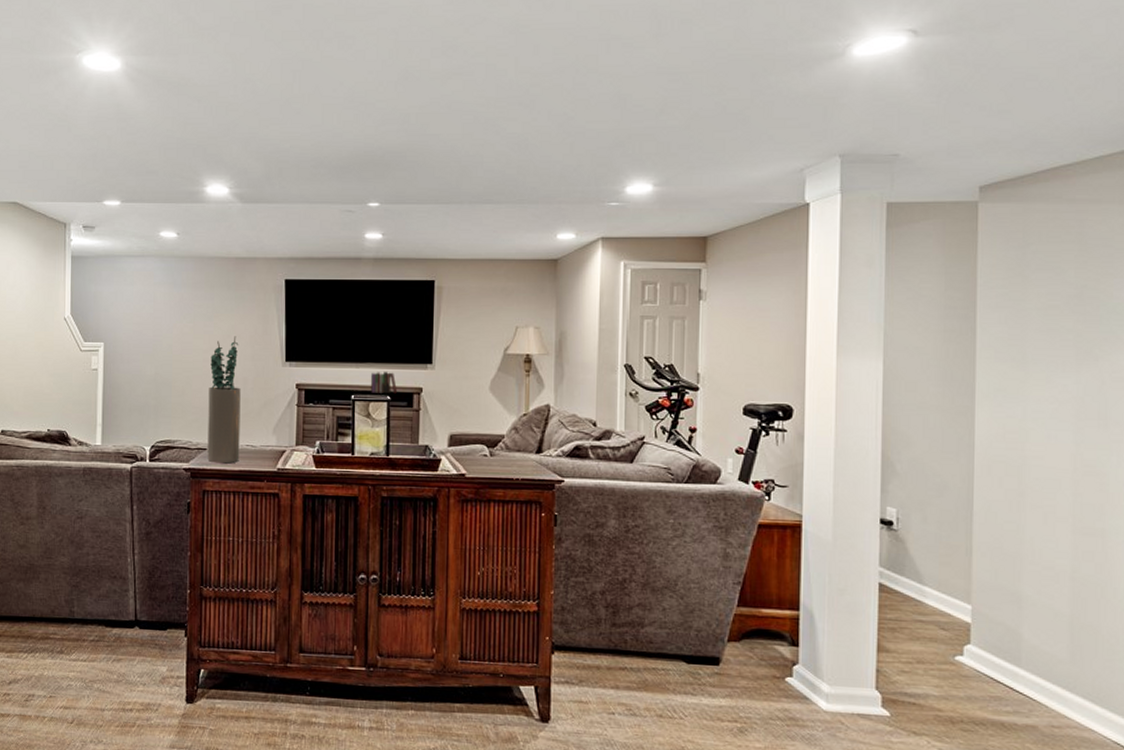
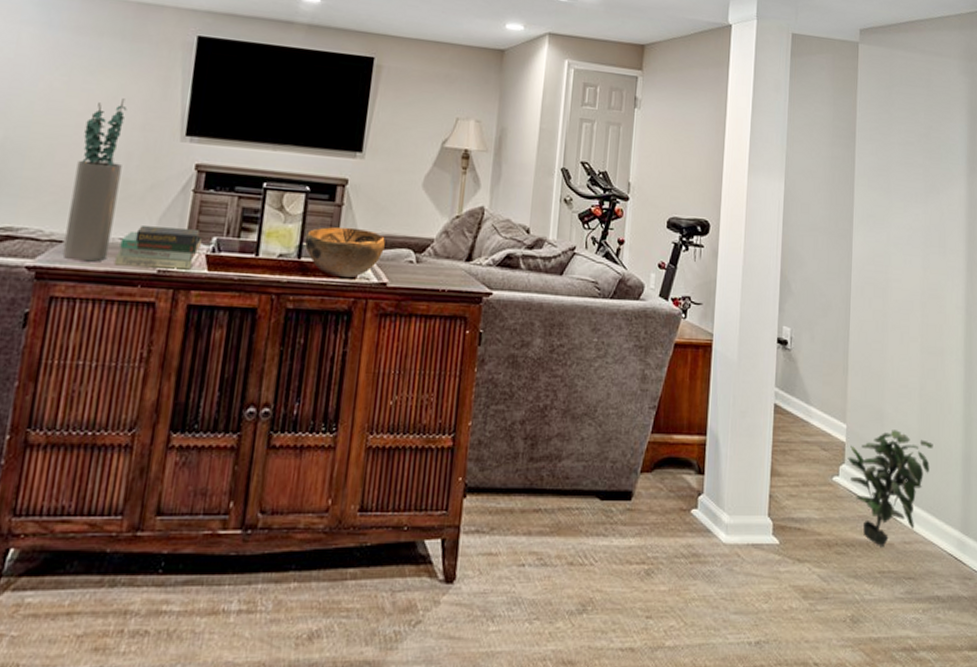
books: none [244,435,308,468] -> present [113,226,202,270]
books: present [370,371,397,394] -> none [288,156,319,184]
decorative bowl: none [390,428,460,471] -> present [304,227,385,279]
potted plant: none [974,613,1092,728] -> present [848,430,933,546]

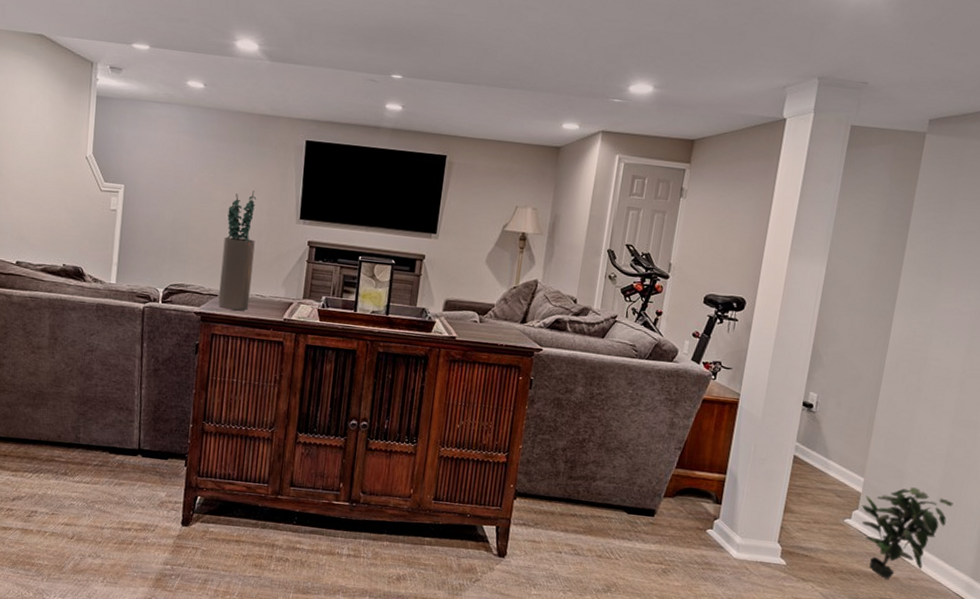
books: present [113,226,202,270] -> none [253,286,314,320]
decorative bowl: present [304,227,385,279] -> none [391,292,455,332]

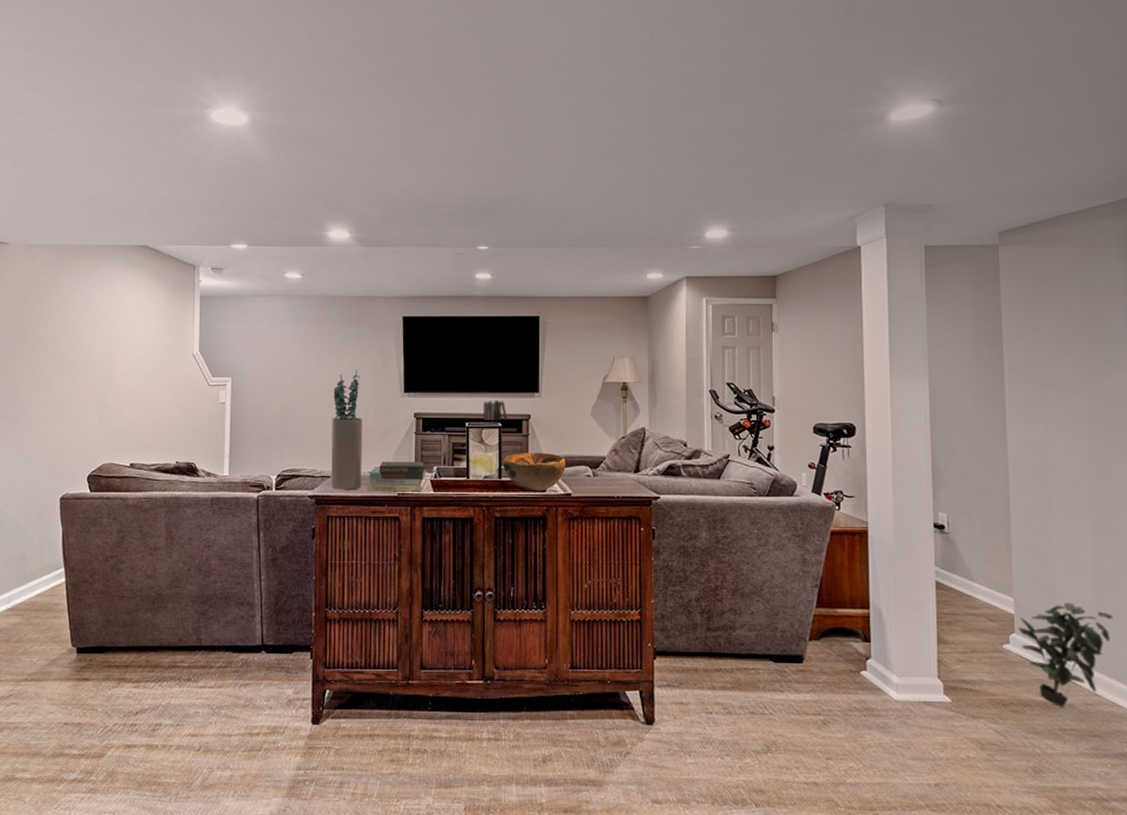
books: none [253,286,314,320] -> present [367,461,426,492]
books: none [377,236,402,259] -> present [482,399,507,421]
decorative bowl: none [391,292,455,332] -> present [502,452,566,492]

